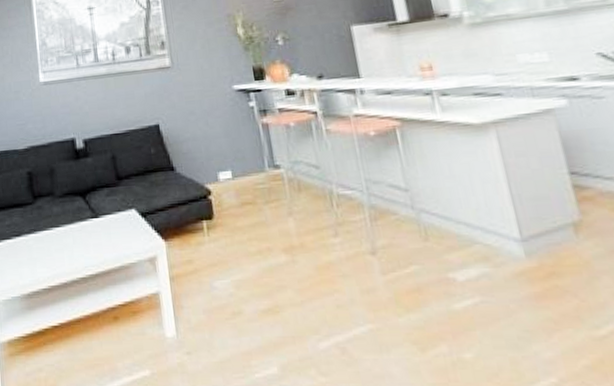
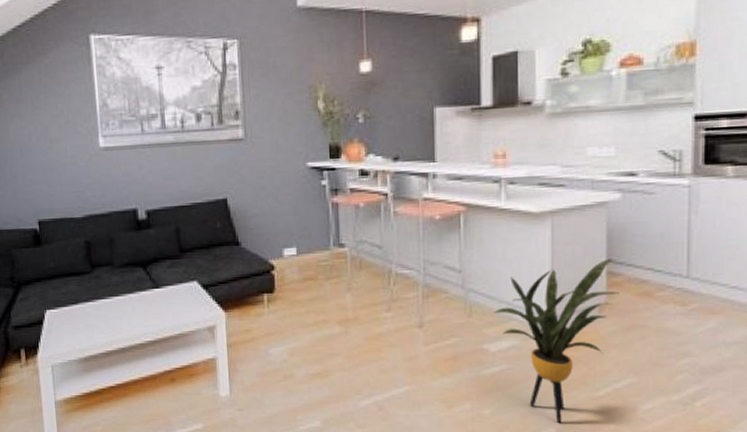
house plant: none [453,170,594,372] -> present [494,259,619,424]

